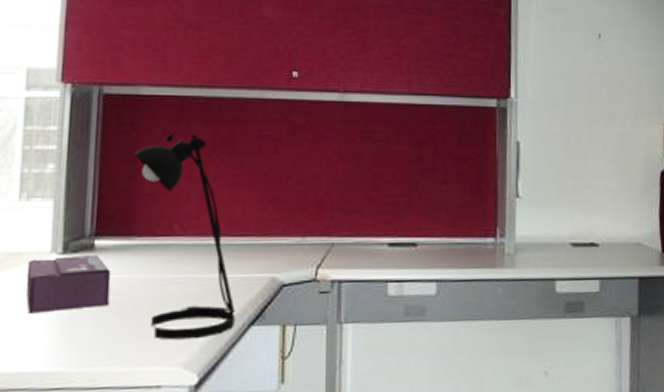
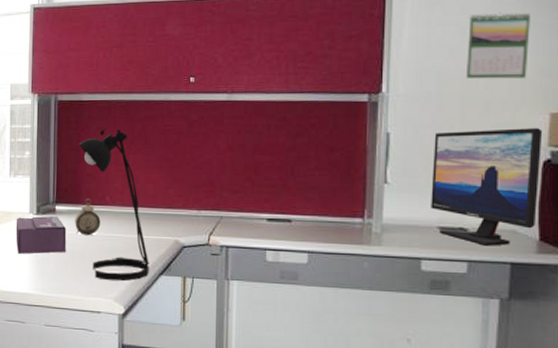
alarm clock: none [125,227,165,280] -> present [75,198,101,236]
computer monitor: none [562,138,659,261] -> present [431,128,543,246]
calendar: none [589,22,643,89] -> present [465,12,530,79]

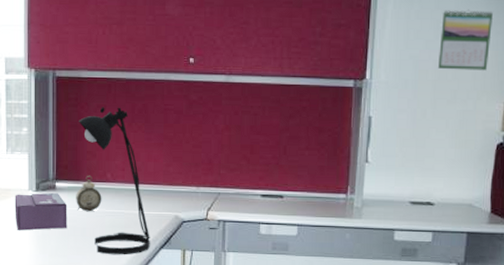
computer monitor: present [431,128,543,246] -> none [404,115,498,218]

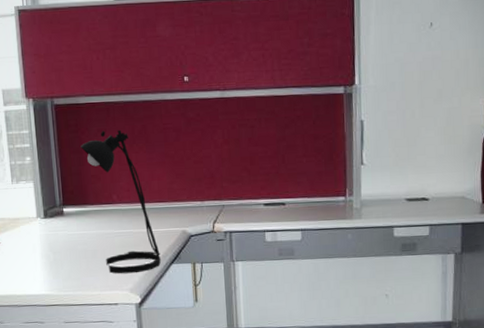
tissue box: present [14,192,68,231] -> none [23,217,78,258]
alarm clock: present [76,175,102,212] -> none [84,198,110,234]
calendar: present [437,9,493,71] -> none [422,10,471,70]

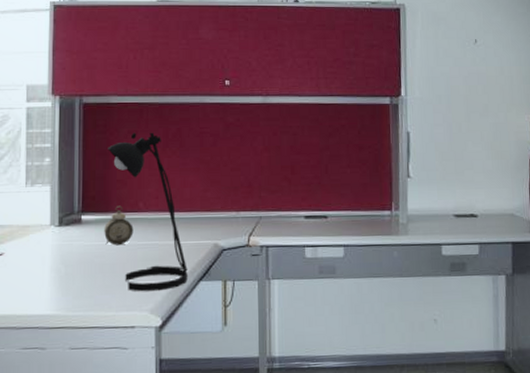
alarm clock: none [84,198,110,234] -> present [104,205,134,246]

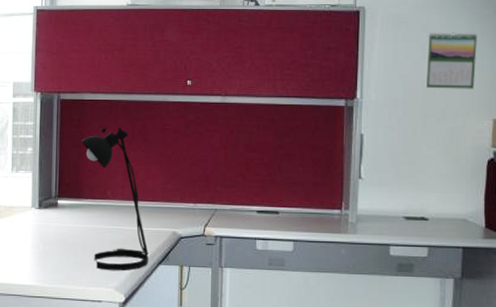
alarm clock: present [104,205,134,246] -> none [77,193,102,229]
calendar: none [467,29,514,85] -> present [425,32,477,89]

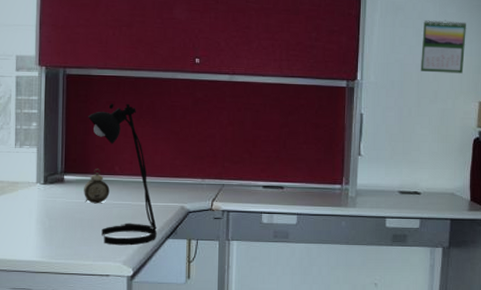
alarm clock: none [77,193,102,229] -> present [84,168,110,204]

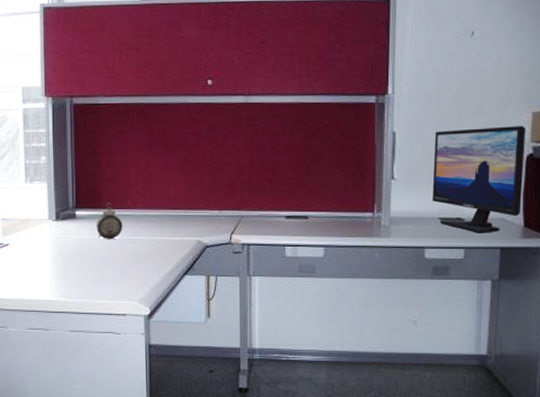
desk lamp: present [88,103,157,246] -> none [97,132,173,283]
computer monitor: none [394,113,474,206] -> present [432,126,526,233]
calendar: present [420,20,466,74] -> none [461,19,515,82]

